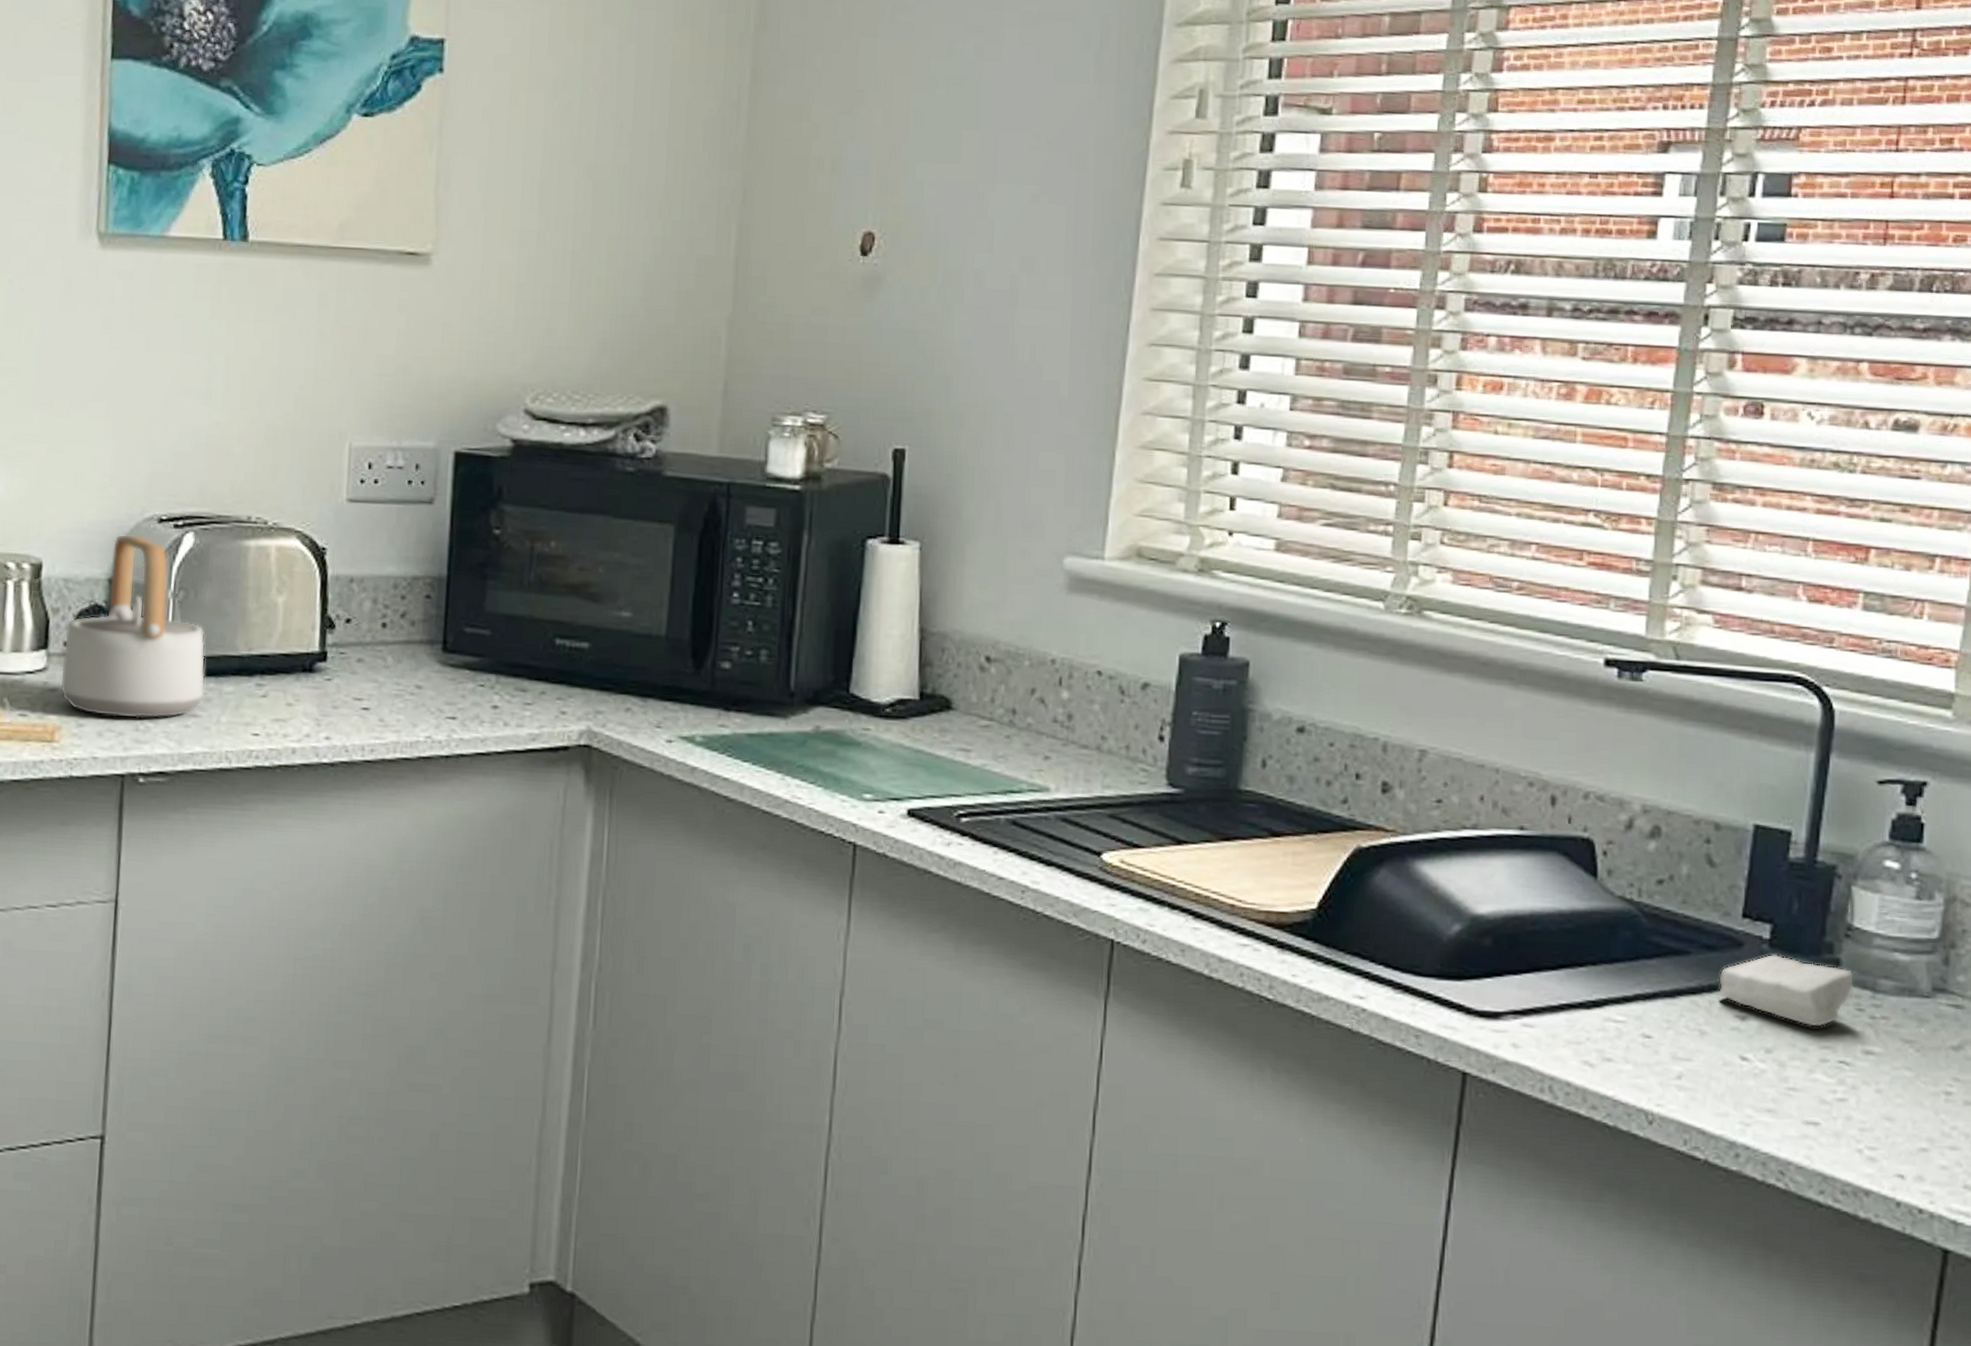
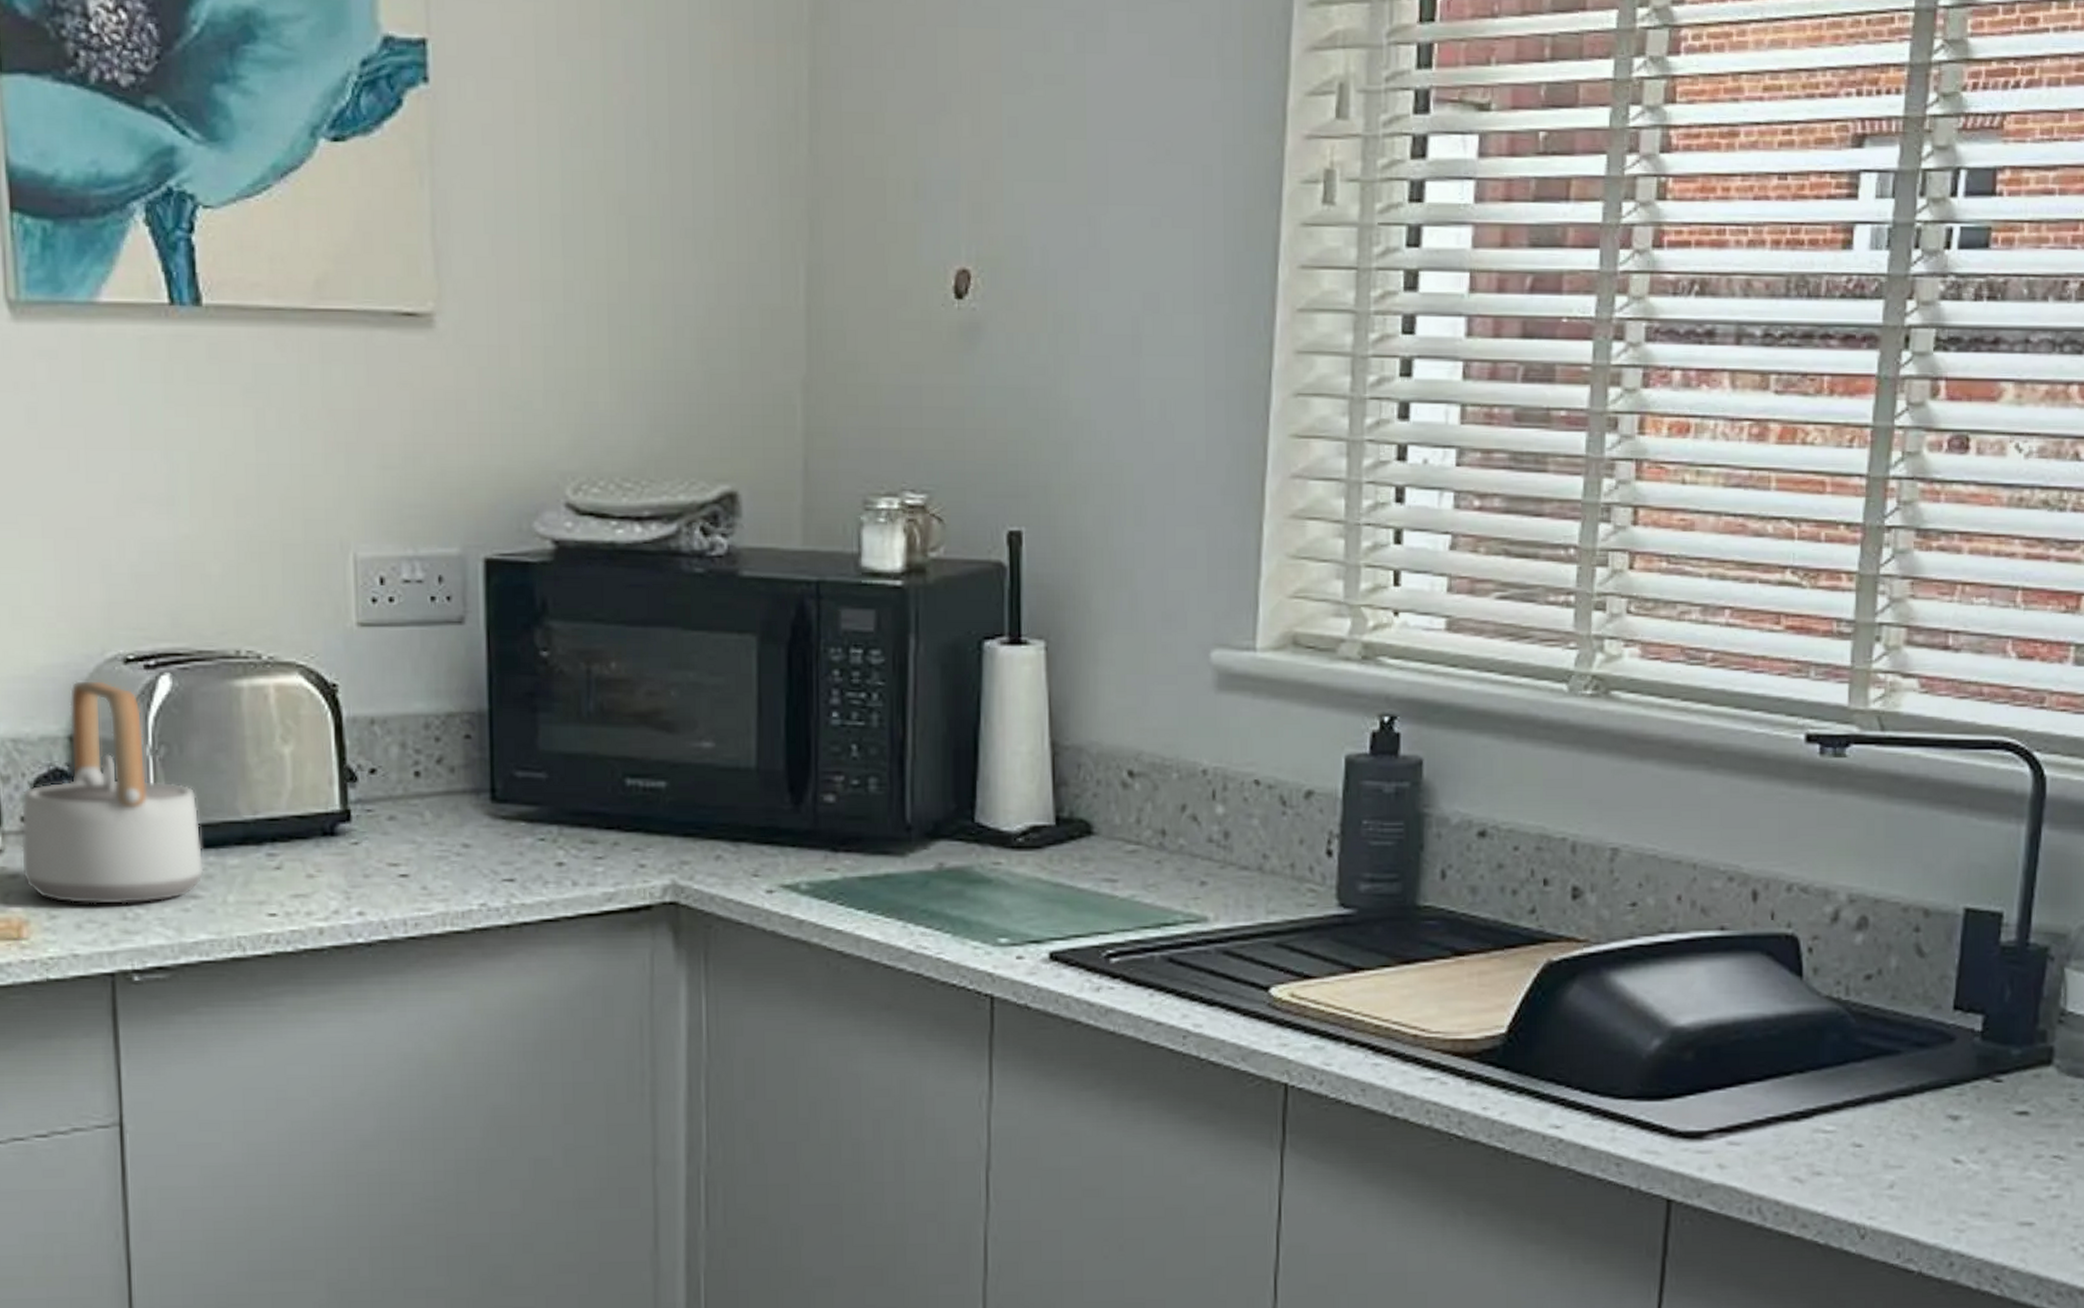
soap bar: present [1719,954,1855,1028] -> none [1930,1046,2068,1123]

